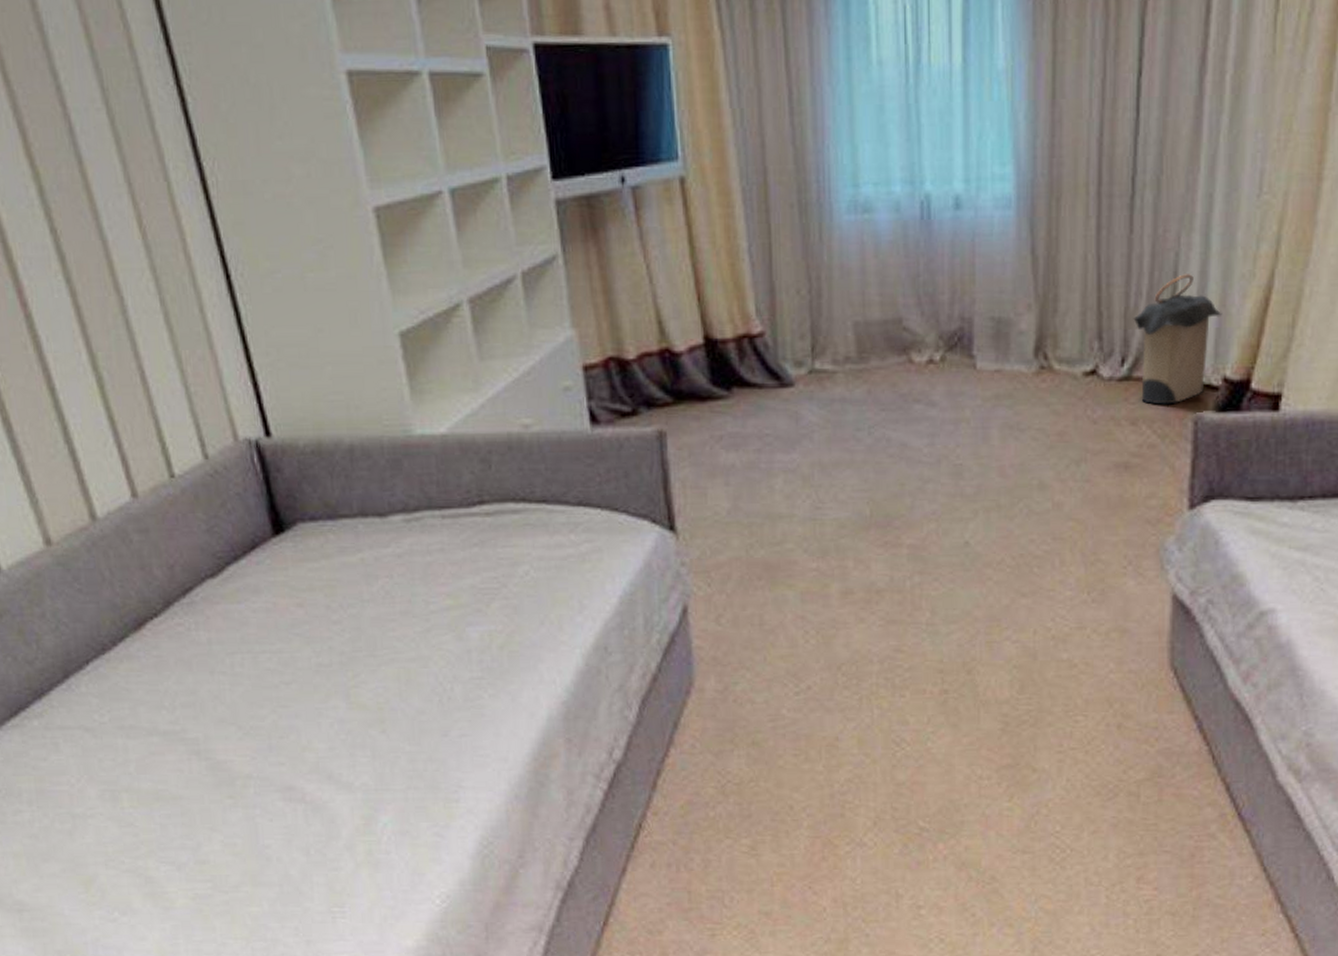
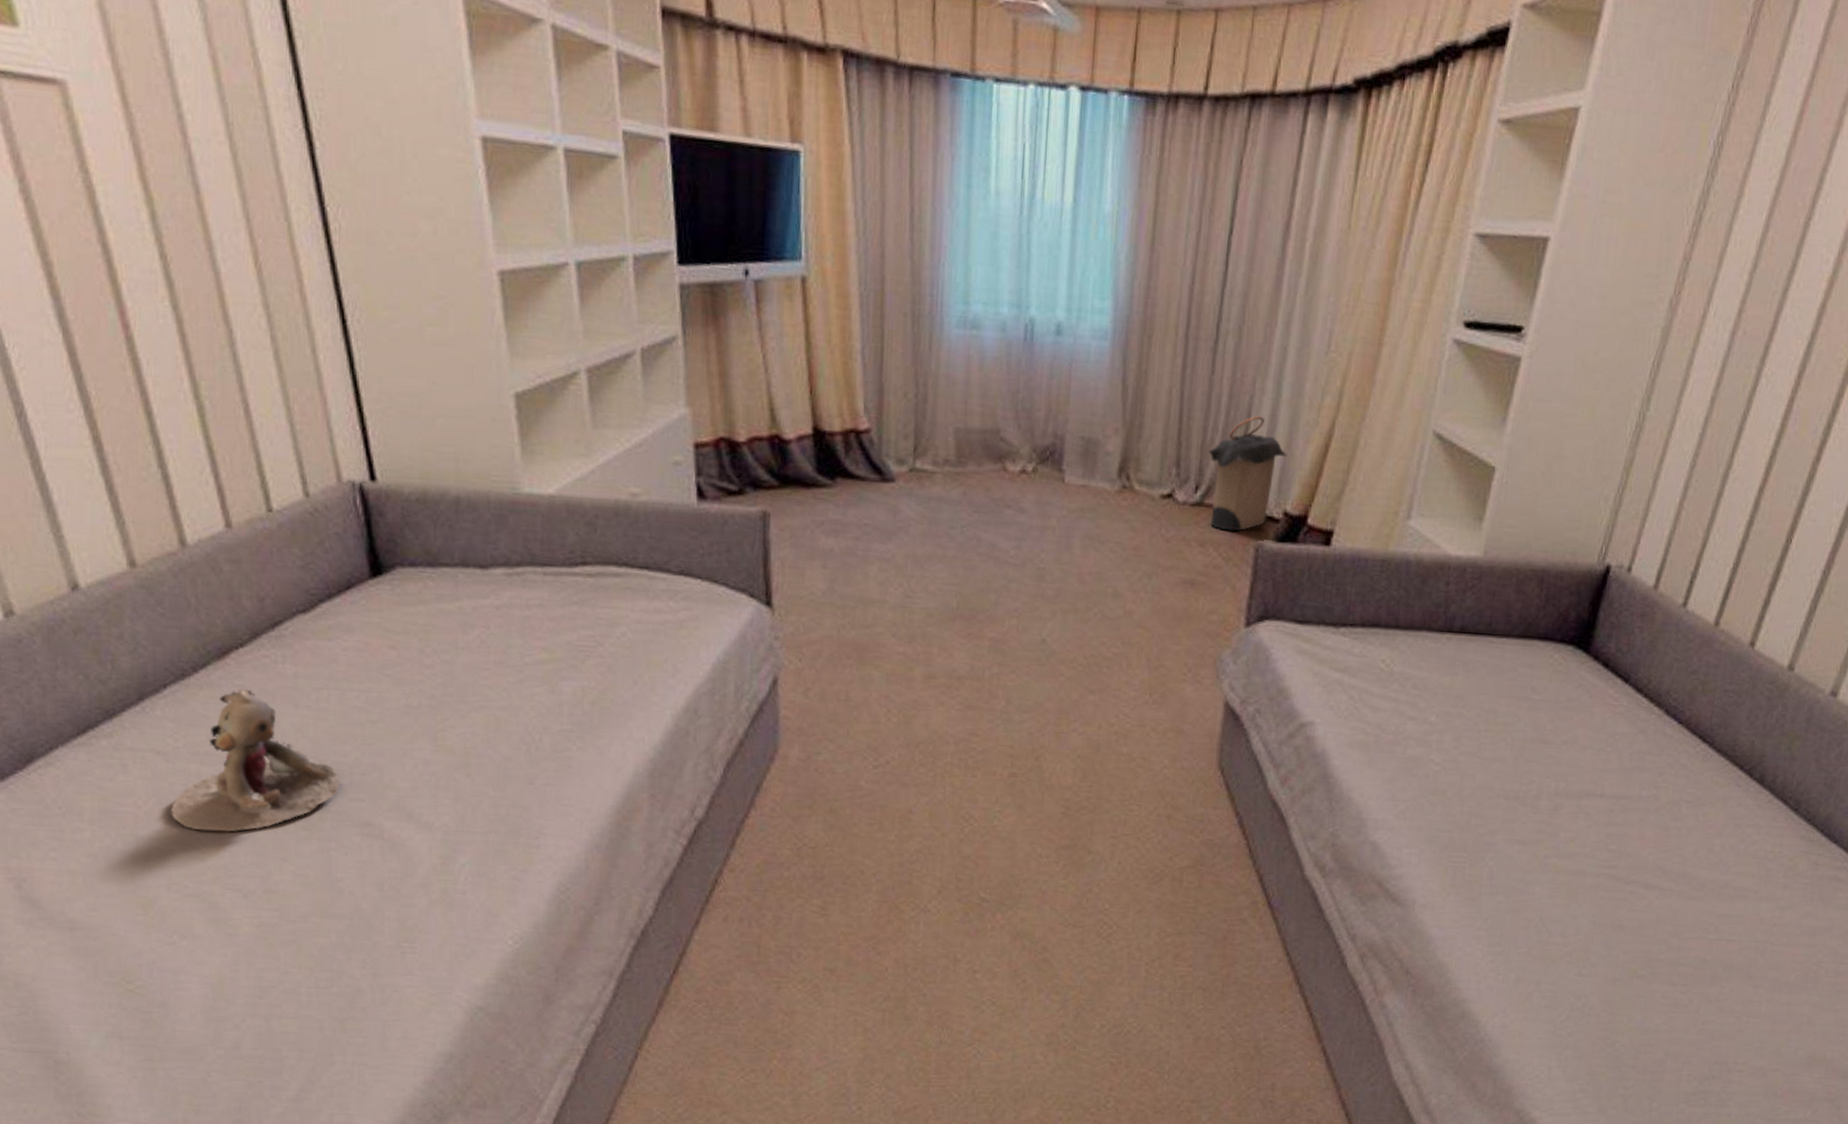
stuffed animal: none [102,659,261,805] -> present [171,689,341,832]

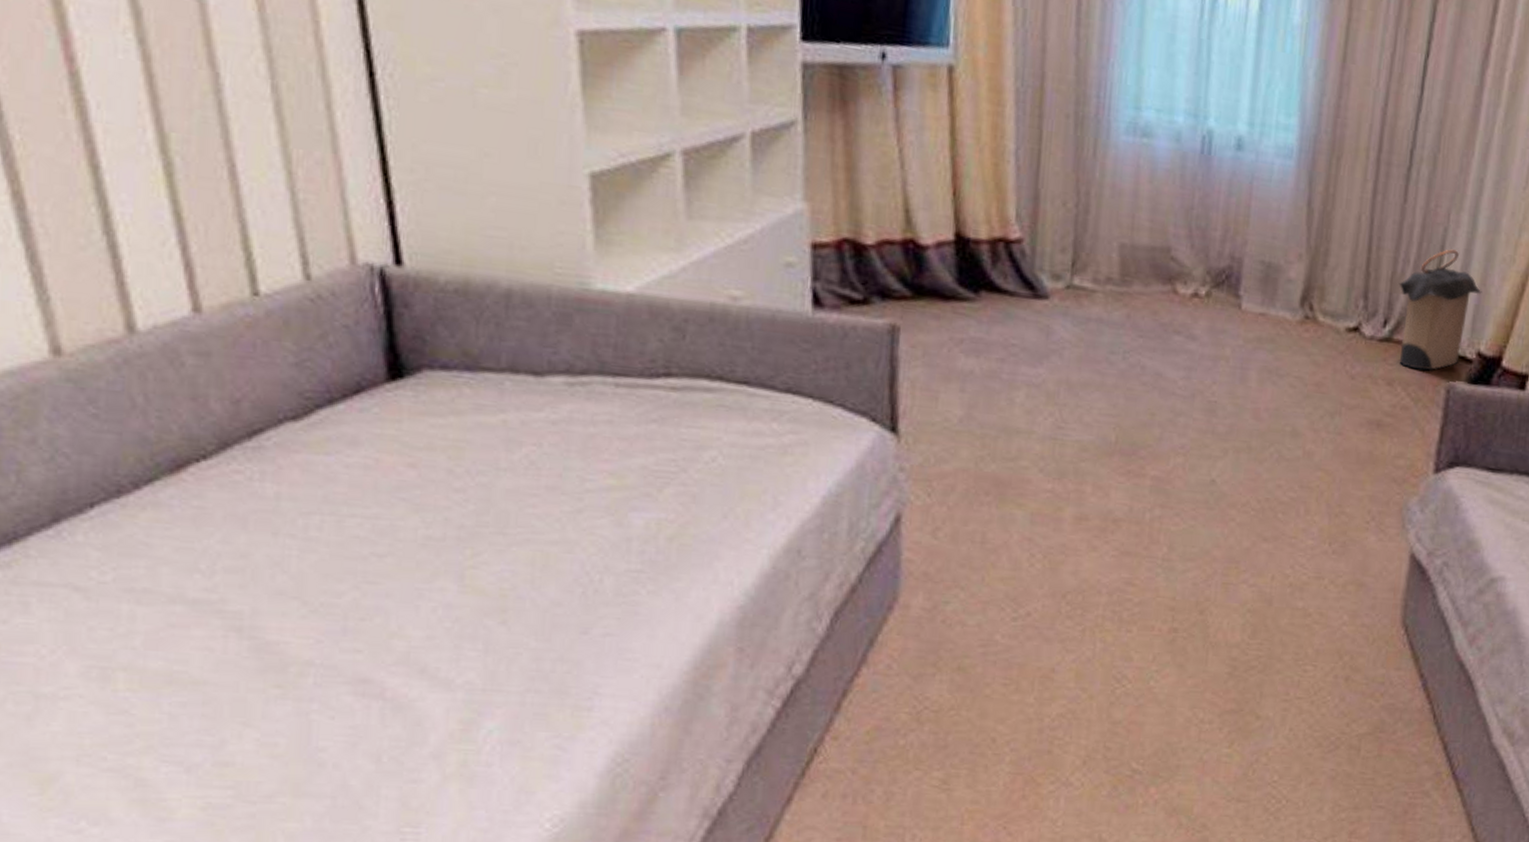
stuffed animal: present [171,689,341,832] -> none [88,511,331,690]

